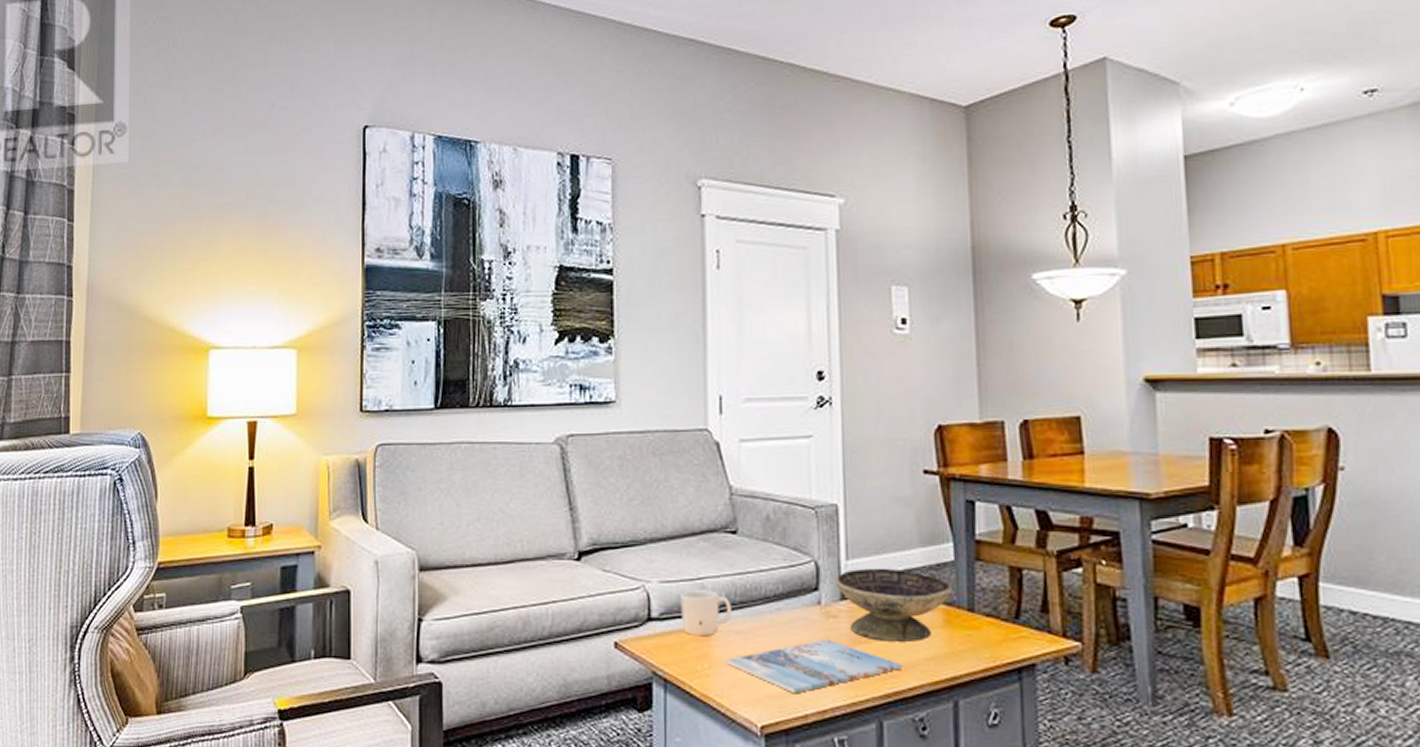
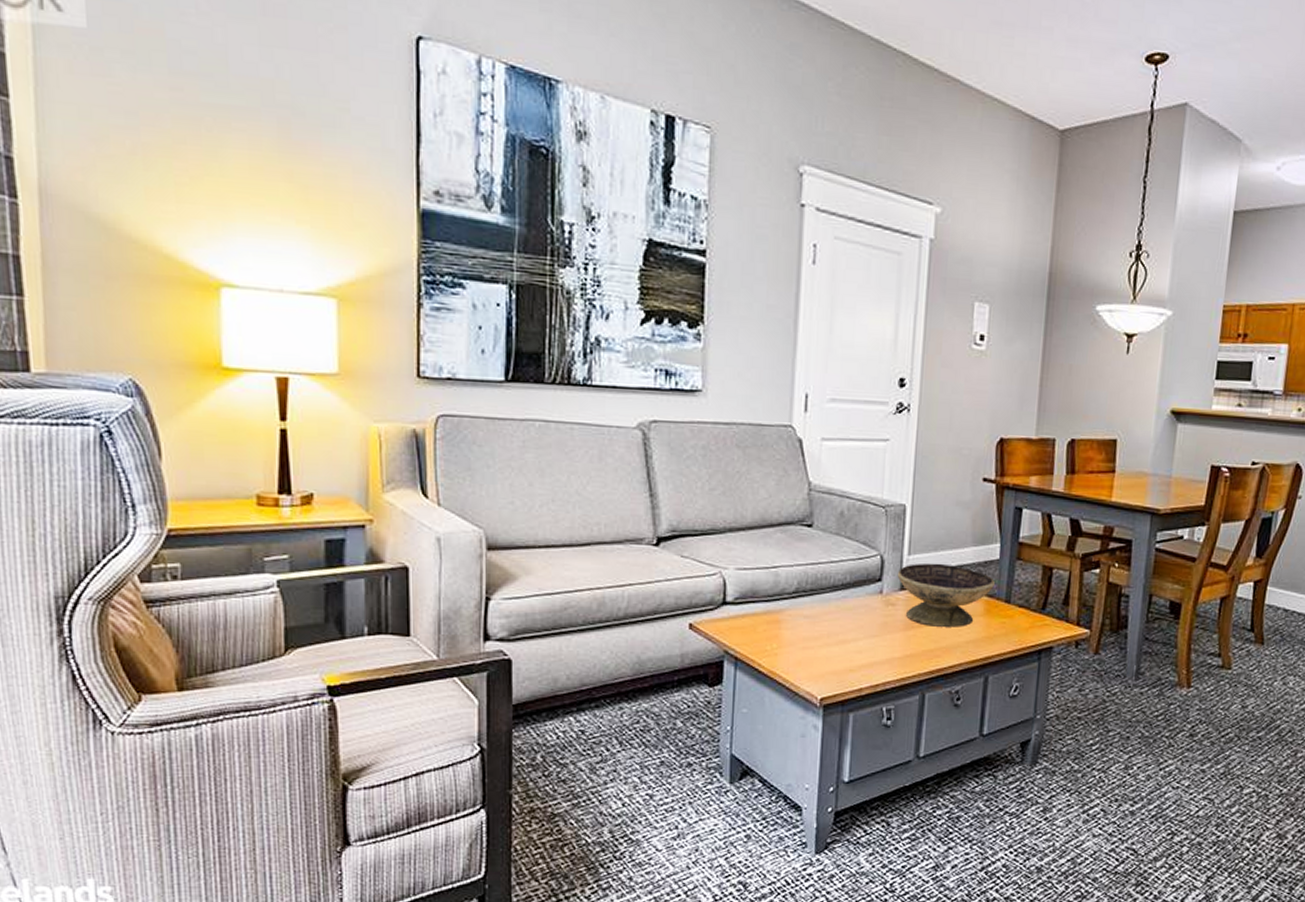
mug: present [681,590,733,637] -> none [755,577,803,620]
magazine: present [726,639,902,694] -> none [793,623,946,671]

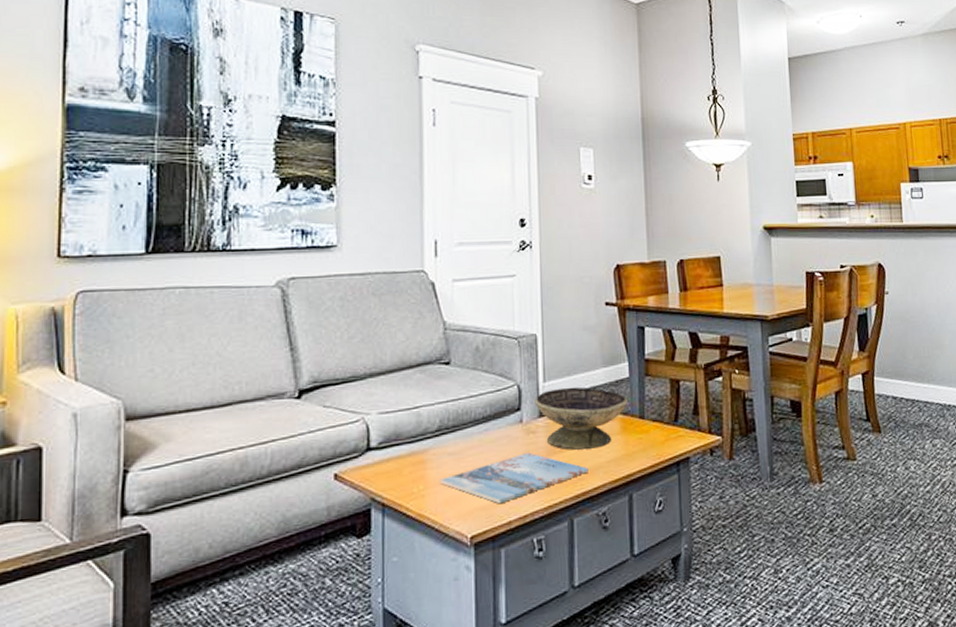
magazine: none [793,623,946,671] -> present [439,452,588,504]

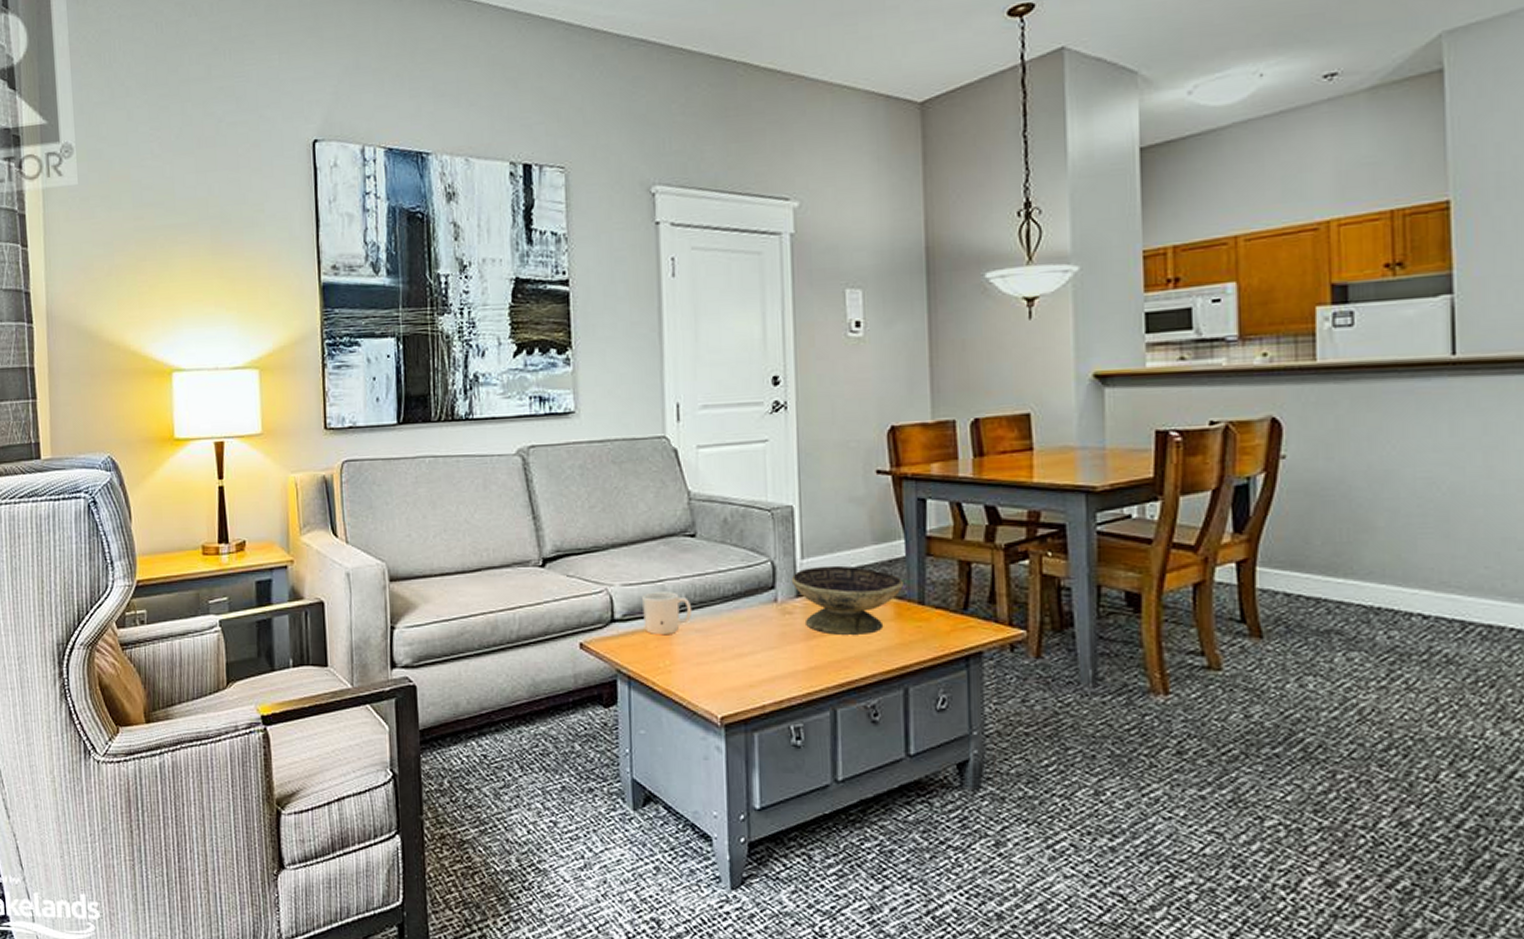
mug: none [398,417,446,461] -> present [642,592,693,636]
magazine: present [439,452,588,504] -> none [686,634,855,687]

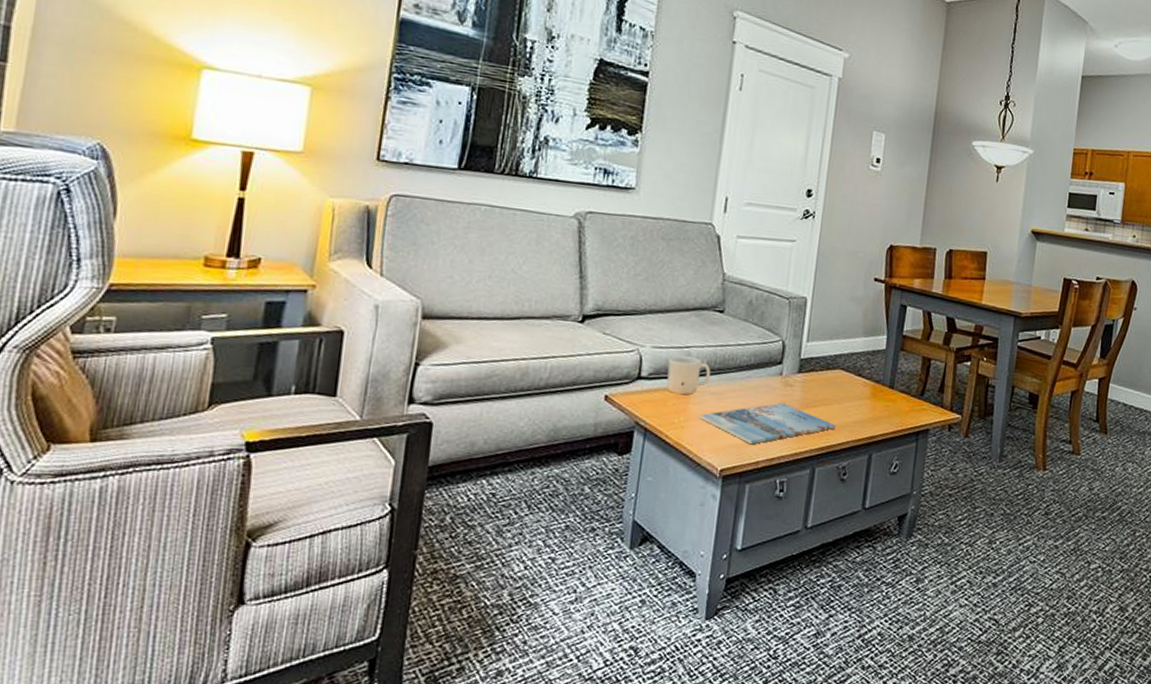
magazine: none [686,634,855,687] -> present [699,402,836,445]
decorative bowl: present [791,565,903,635] -> none [796,349,881,409]

